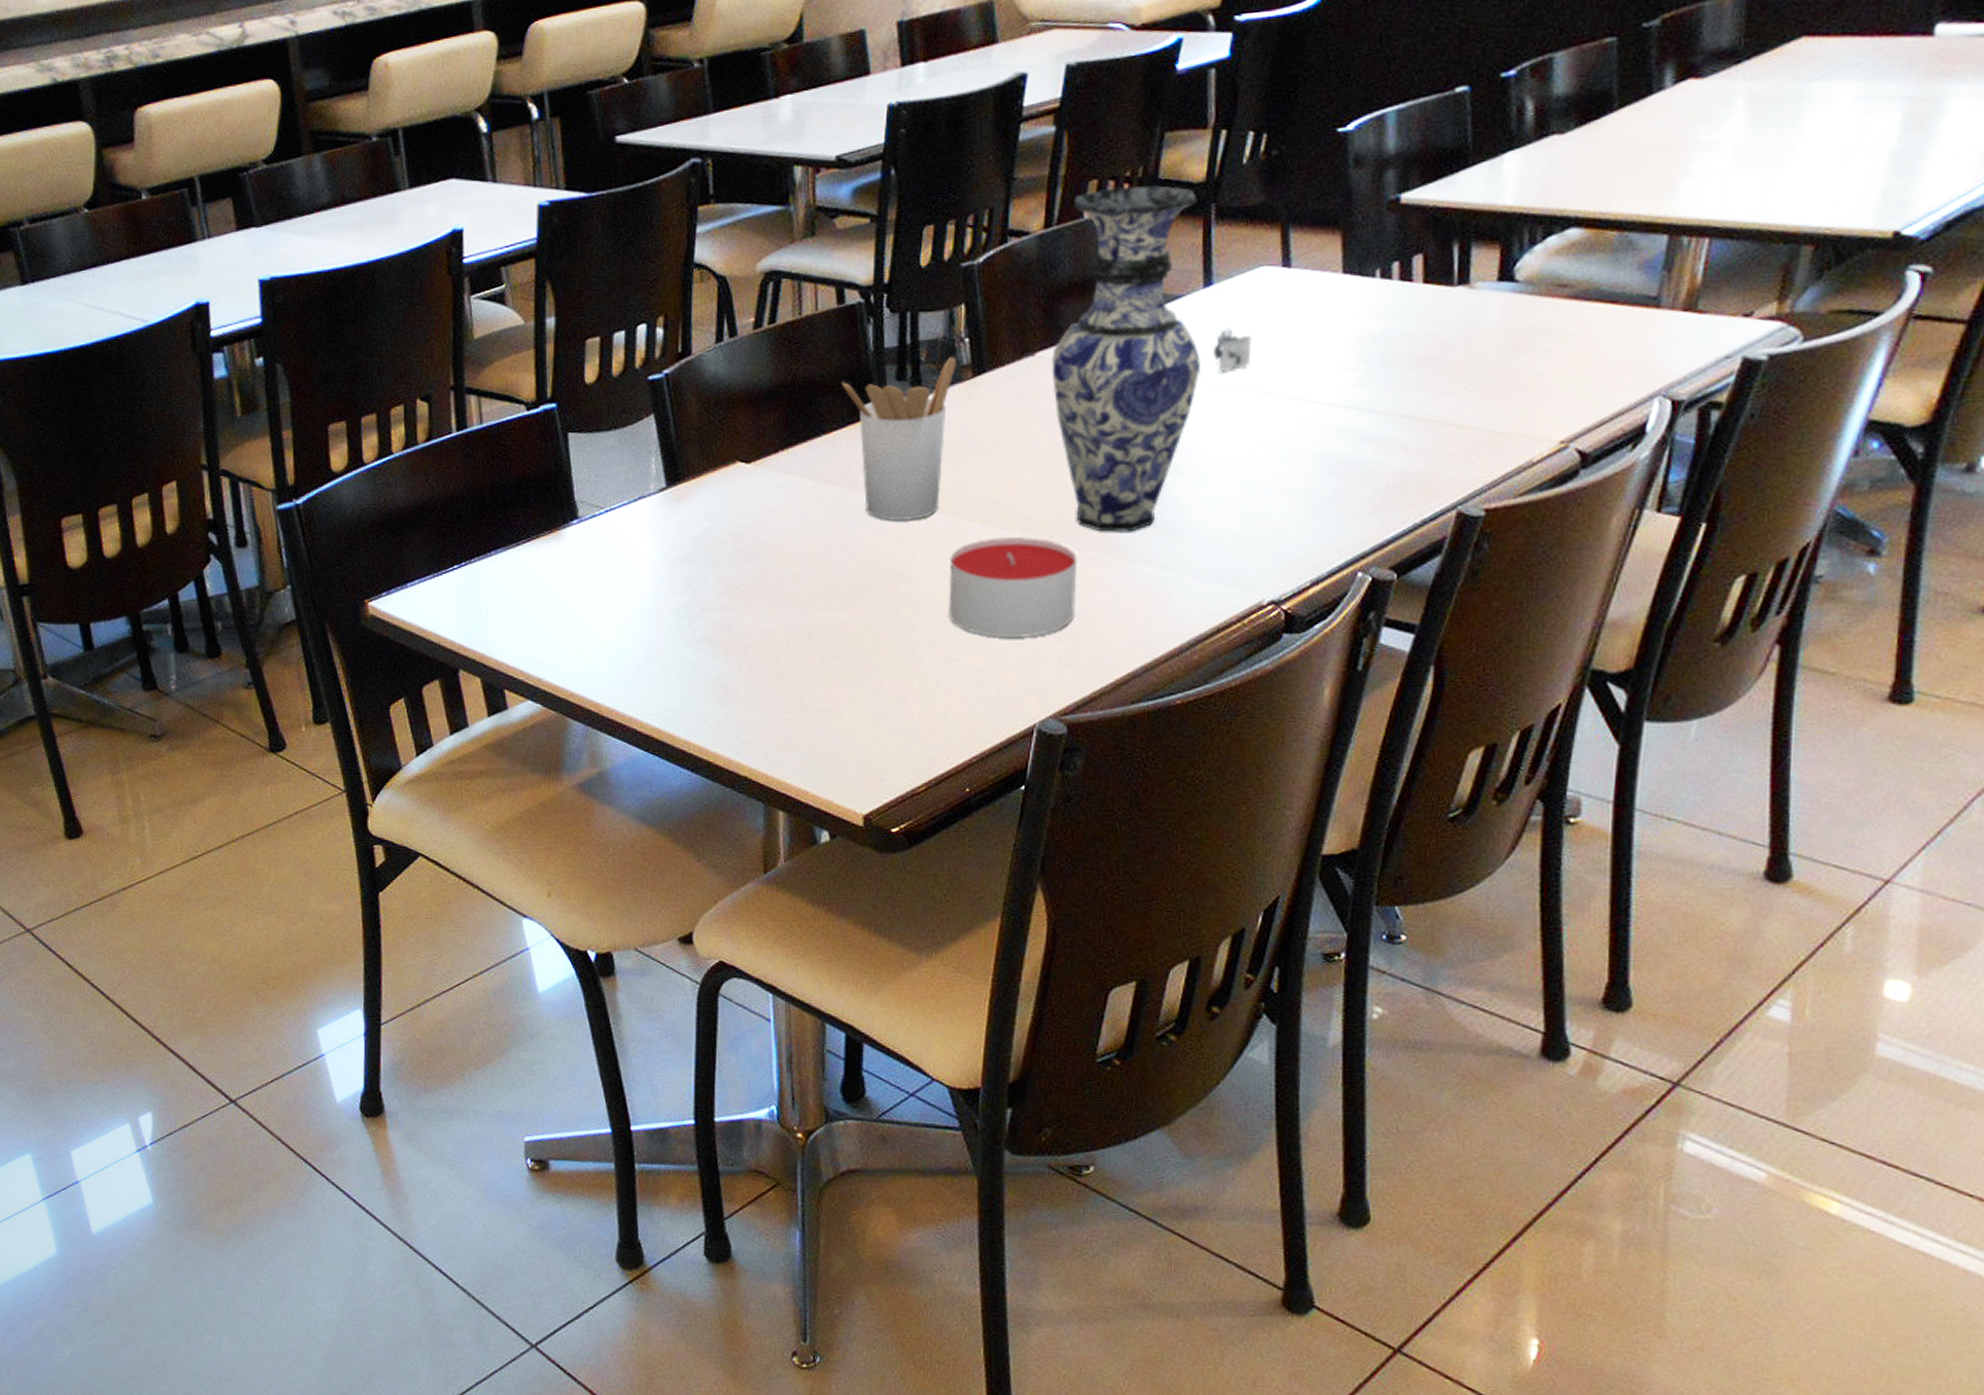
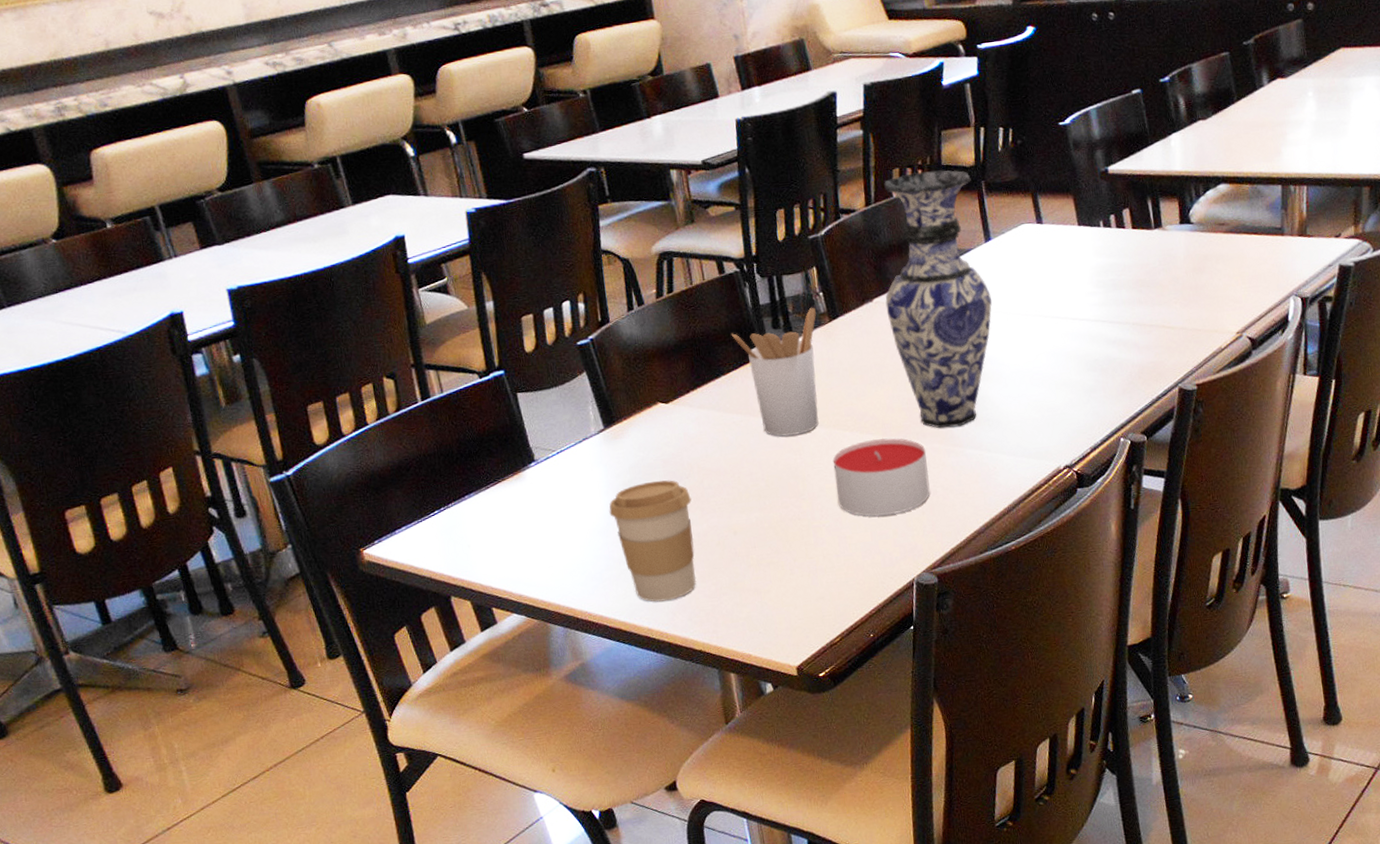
coffee cup: none [658,558,761,710] -> present [609,480,697,602]
napkin holder: present [1213,328,1252,372] -> none [999,270,1025,303]

